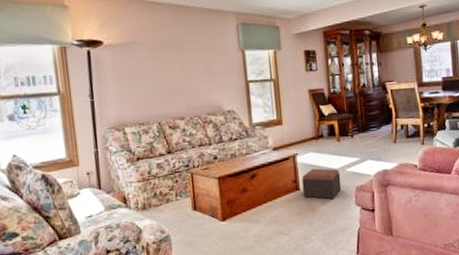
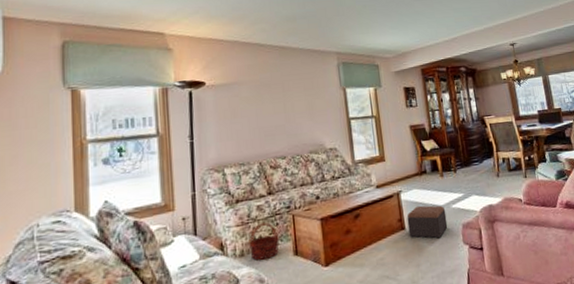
basket: none [149,178,179,214] -> present [248,221,280,260]

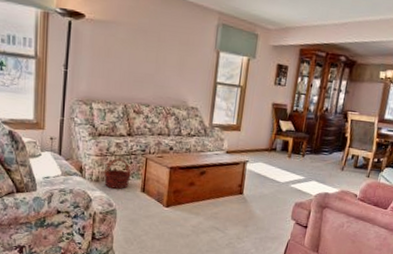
footstool: present [407,205,448,239] -> none [245,177,284,209]

